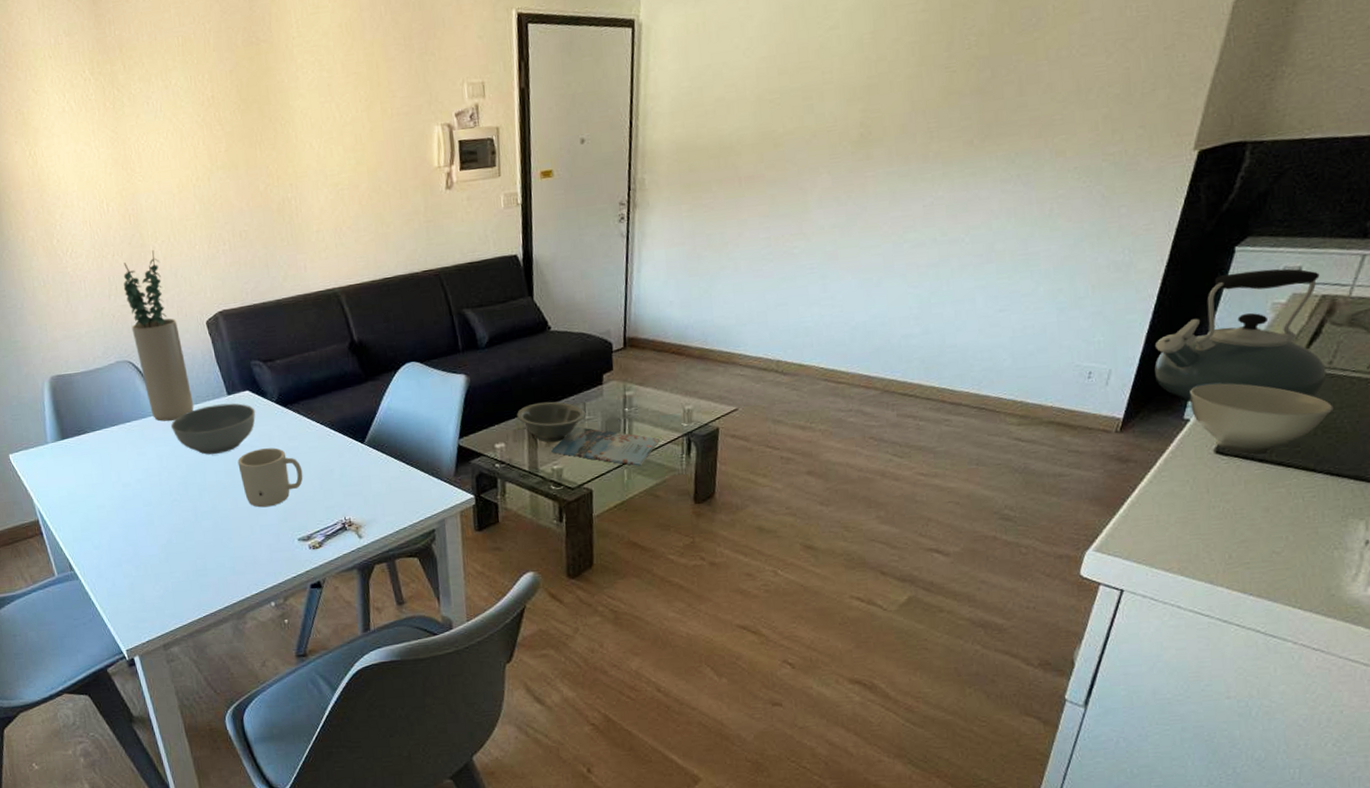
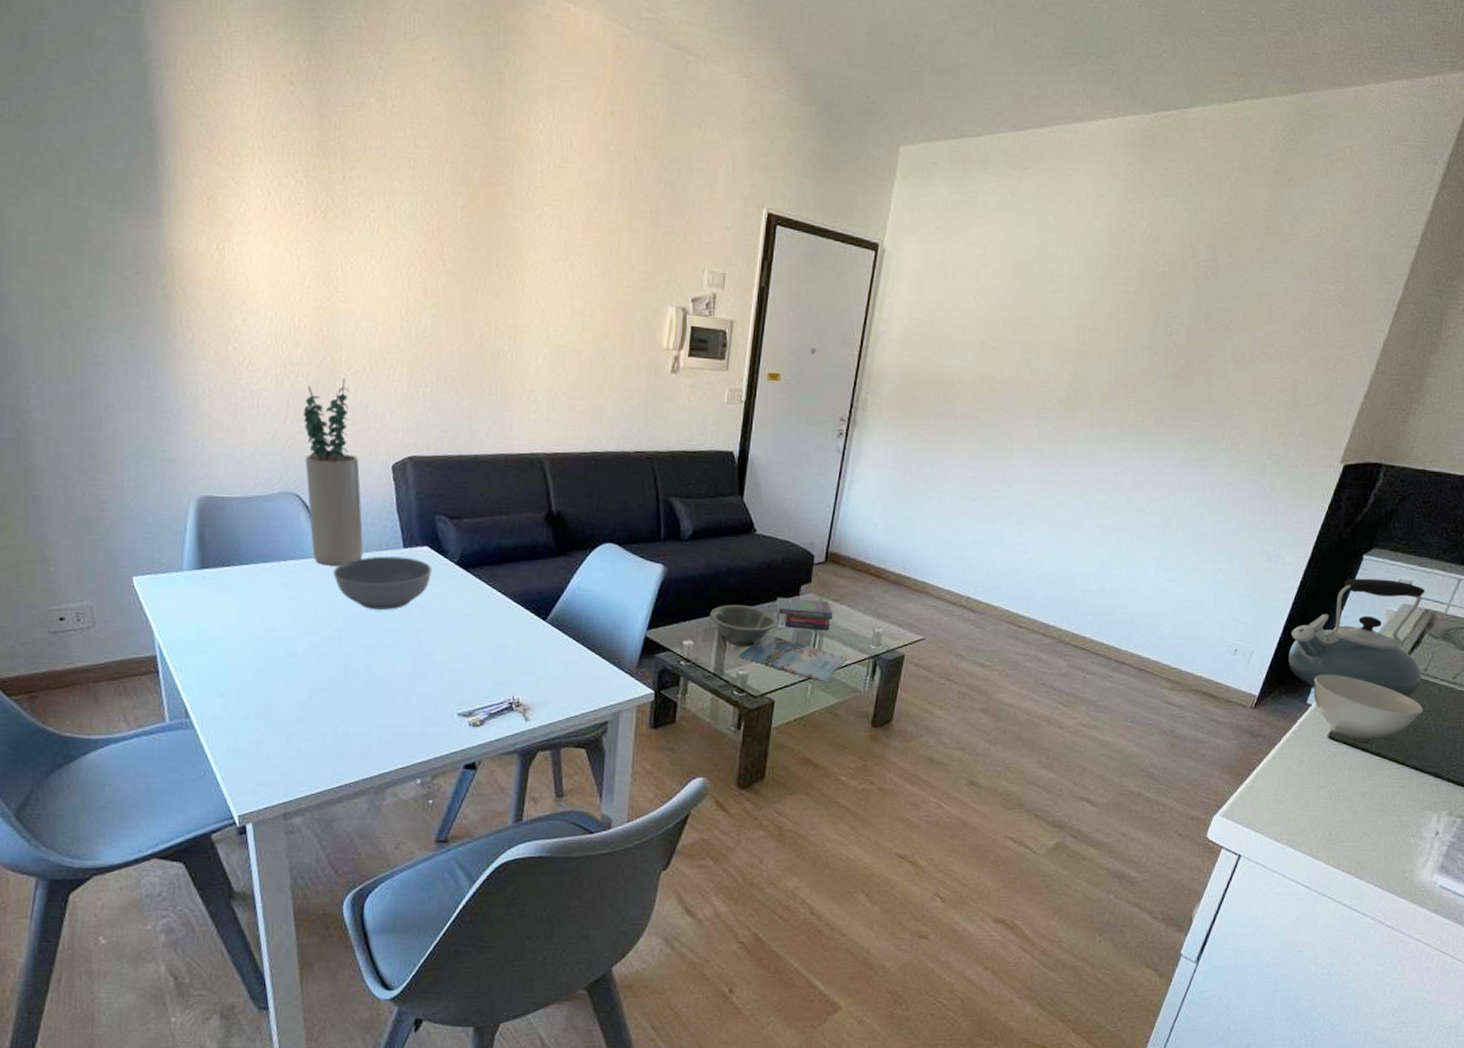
mug: present [237,447,303,508] -> none [403,611,475,675]
books: none [580,386,640,417] -> present [776,597,833,631]

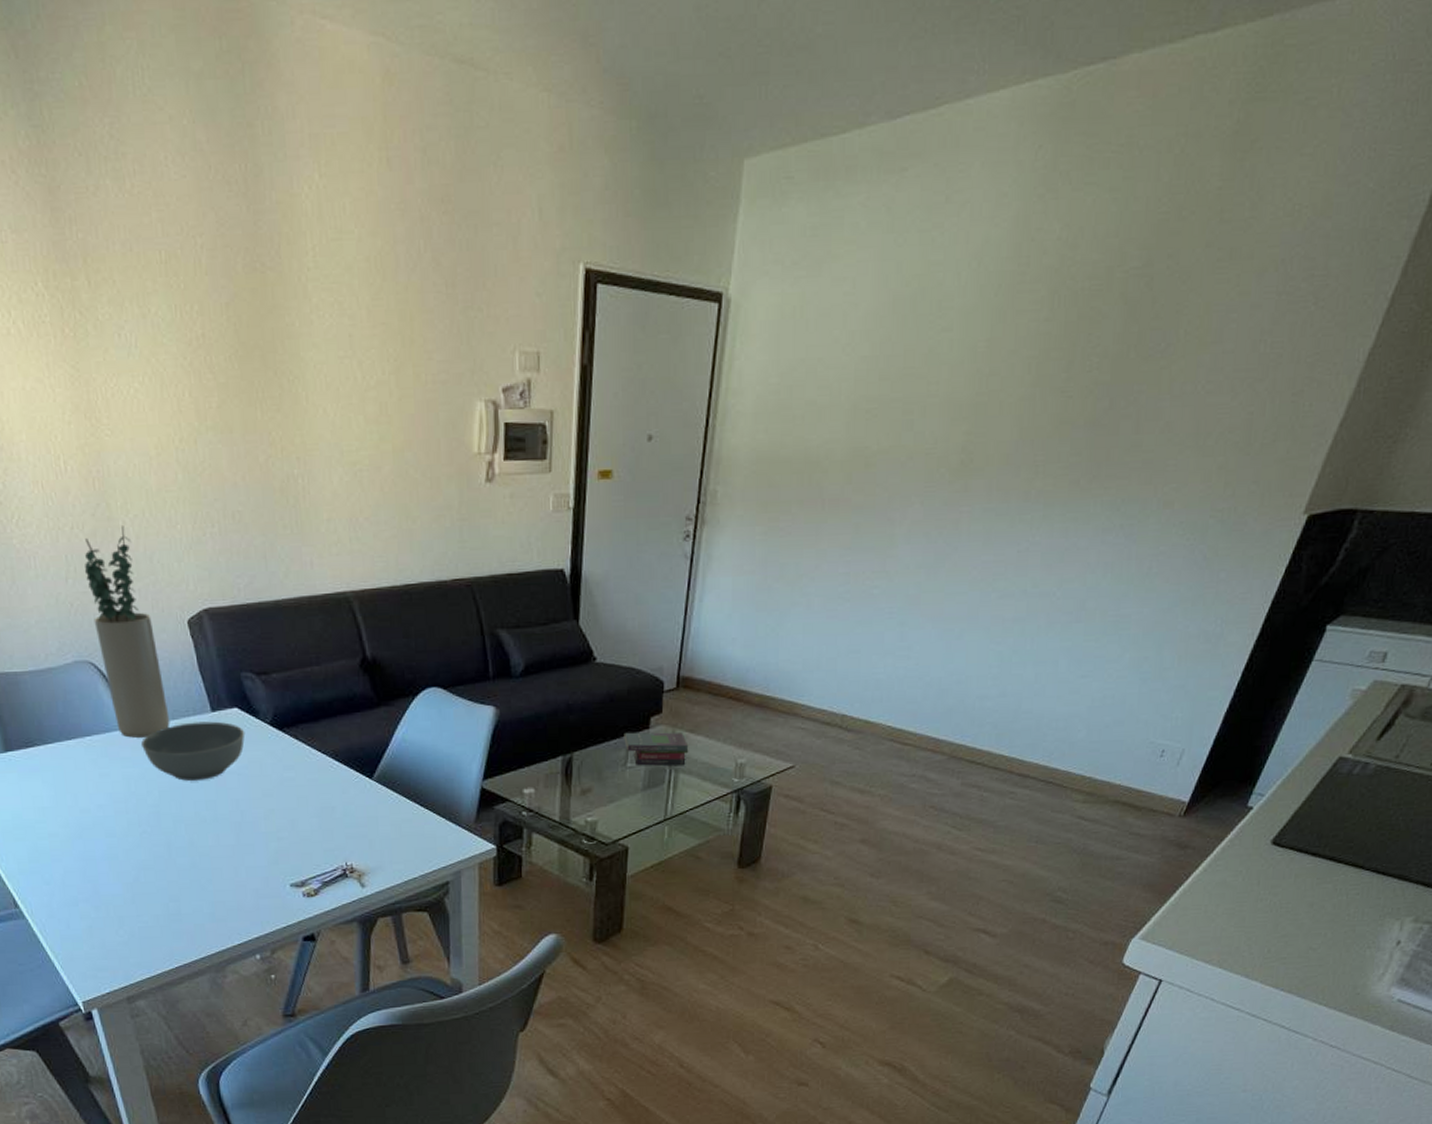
decorative bowl: present [710,604,778,648] -> none [550,744,627,792]
magazine: present [739,634,847,684] -> none [586,774,706,825]
kettle: present [1288,578,1425,697] -> none [1226,652,1403,791]
bowl: present [1314,674,1424,744] -> none [1256,770,1392,848]

